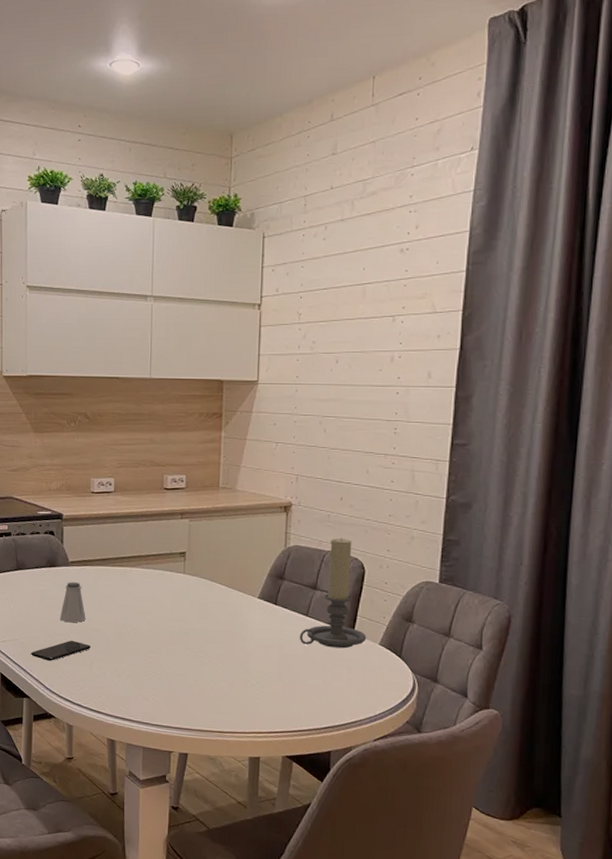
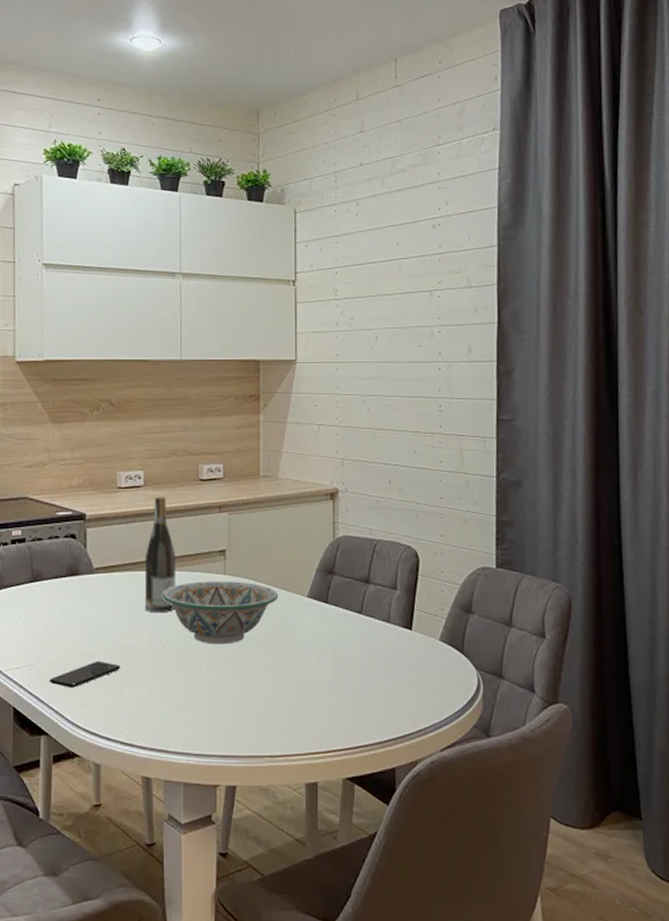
saltshaker: present [60,582,86,623] -> none [84,592,114,640]
wine bottle: none [113,502,141,603] -> present [145,496,175,612]
decorative bowl: none [128,578,232,635] -> present [162,581,279,645]
candle holder: present [299,538,367,649] -> none [354,524,426,648]

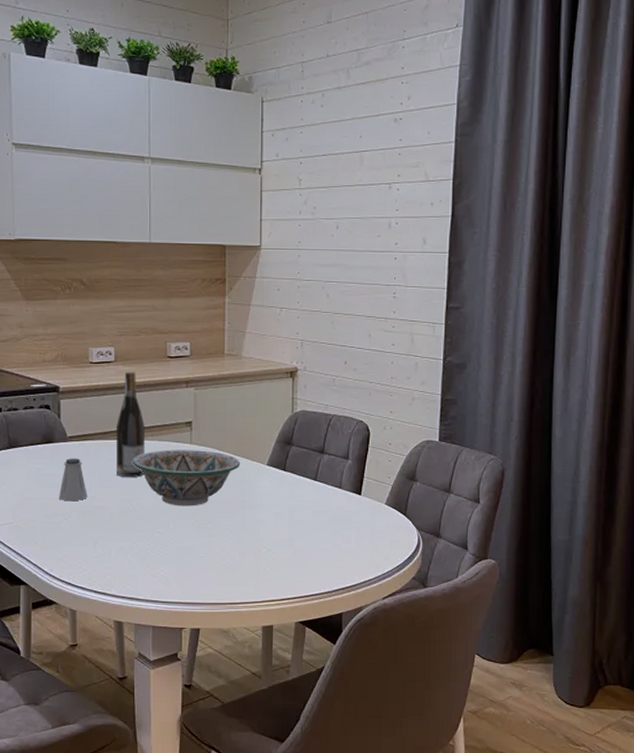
smartphone: present [48,660,120,687] -> none [26,520,93,543]
saltshaker: none [84,592,114,640] -> present [59,458,87,502]

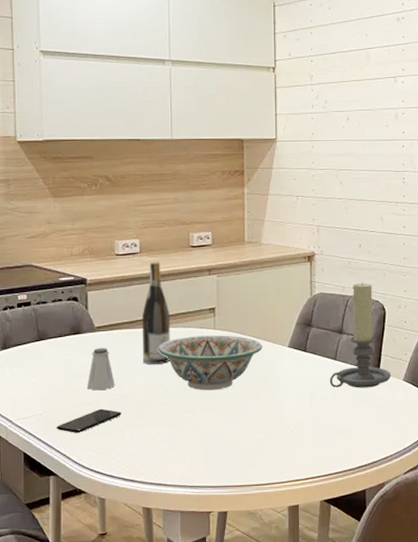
smartphone: none [26,520,93,543] -> present [56,408,121,433]
candle holder: none [308,401,373,511] -> present [329,282,392,388]

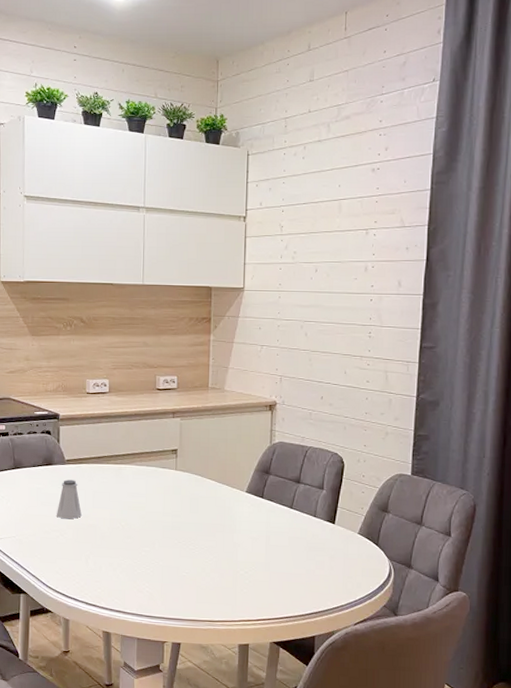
smartphone: present [56,408,121,433] -> none [27,536,86,557]
wine bottle: present [142,262,170,364] -> none [108,402,135,499]
decorative bowl: present [158,335,263,391] -> none [123,475,222,528]
candle holder: present [329,282,392,388] -> none [284,434,347,538]

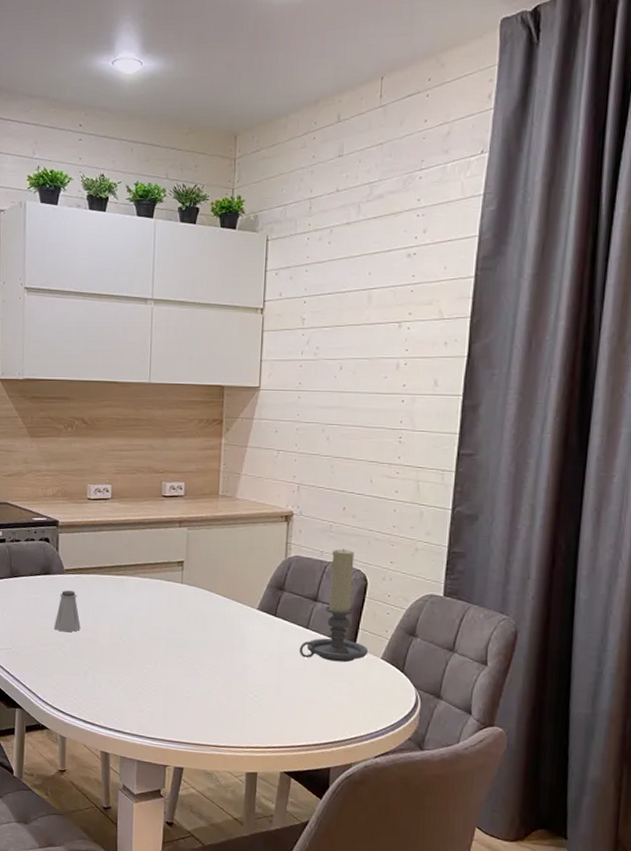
candle holder: none [284,434,347,538] -> present [299,548,369,663]

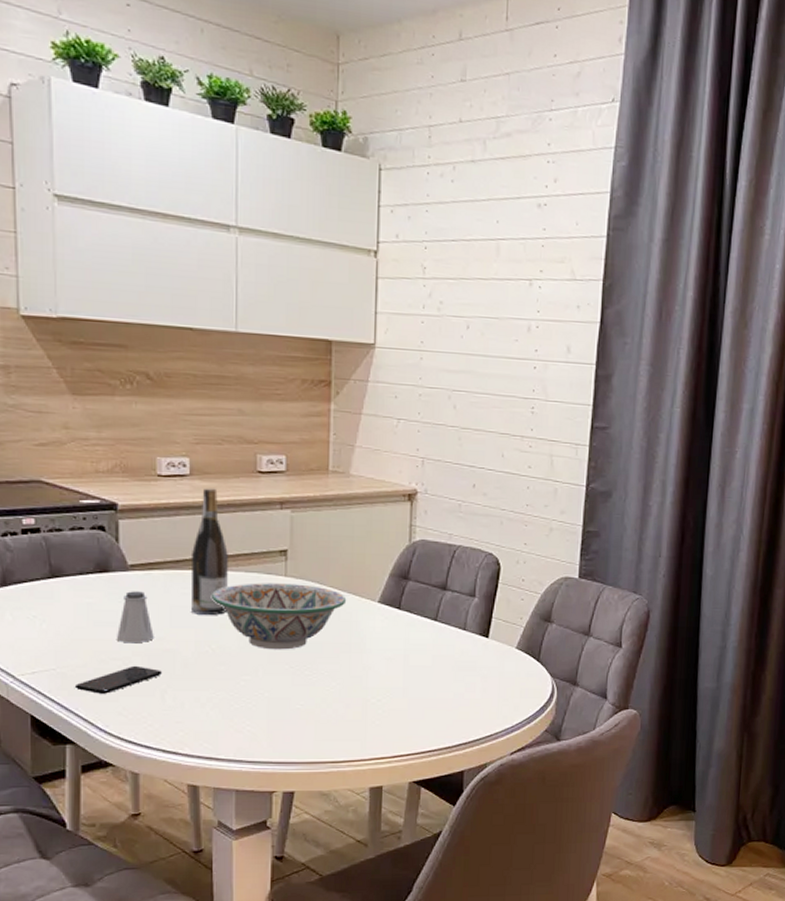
smartphone: none [23,649,85,671] -> present [74,665,162,694]
wine bottle: none [109,509,138,613] -> present [192,488,228,615]
decorative bowl: none [124,588,231,646] -> present [212,583,347,650]
candle holder: present [299,548,369,663] -> none [427,530,503,655]

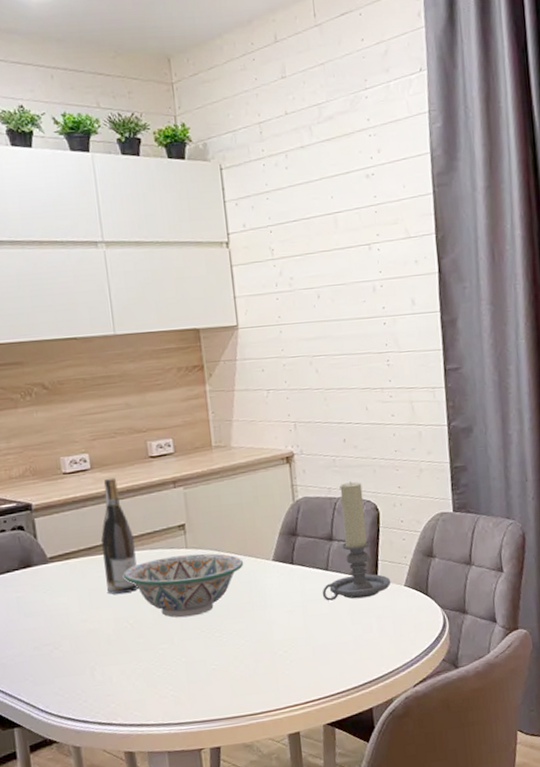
smartphone: present [74,665,162,694] -> none [14,648,89,679]
saltshaker: present [117,591,154,644] -> none [45,580,78,629]
candle holder: none [427,530,503,655] -> present [322,481,391,601]

